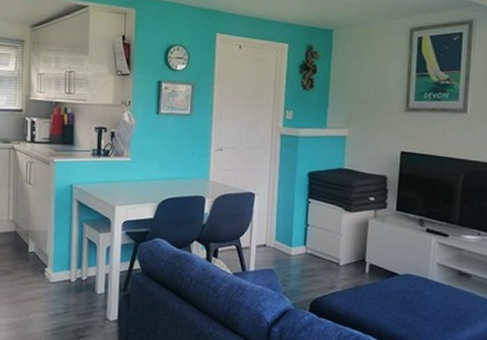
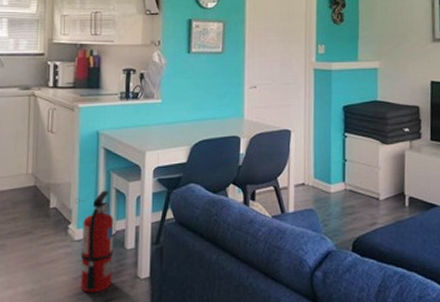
fire extinguisher: none [50,239,86,330] -> present [75,190,114,293]

